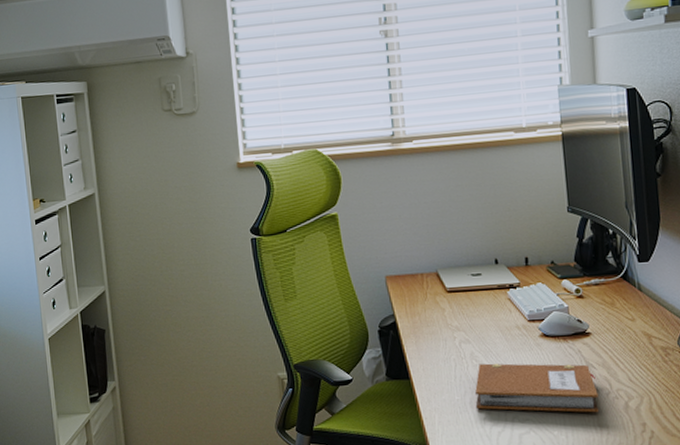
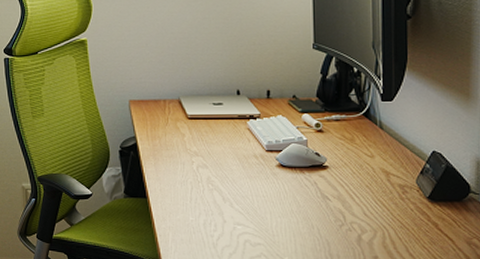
notebook: present [475,363,600,413] -> none [209,188,332,243]

